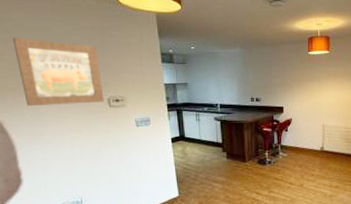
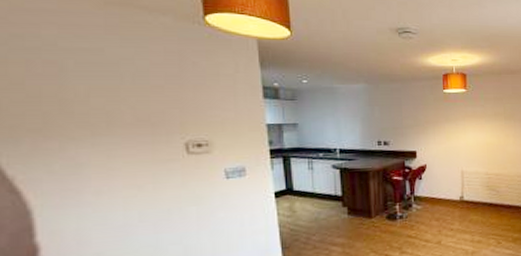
wall art: present [13,37,104,107] -> none [40,59,180,155]

